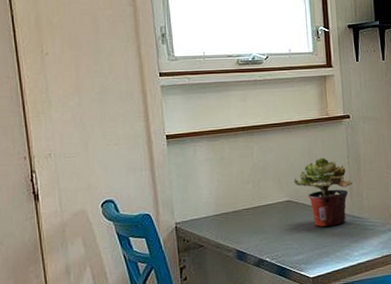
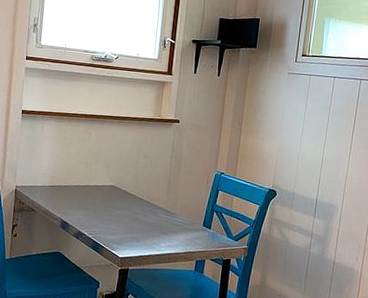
potted plant: present [294,157,352,227] -> none [120,153,171,216]

